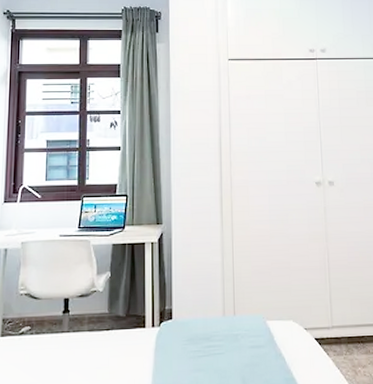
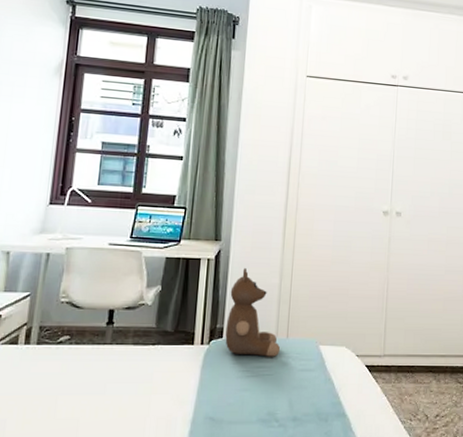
teddy bear: none [174,249,229,336] -> present [225,268,281,357]

